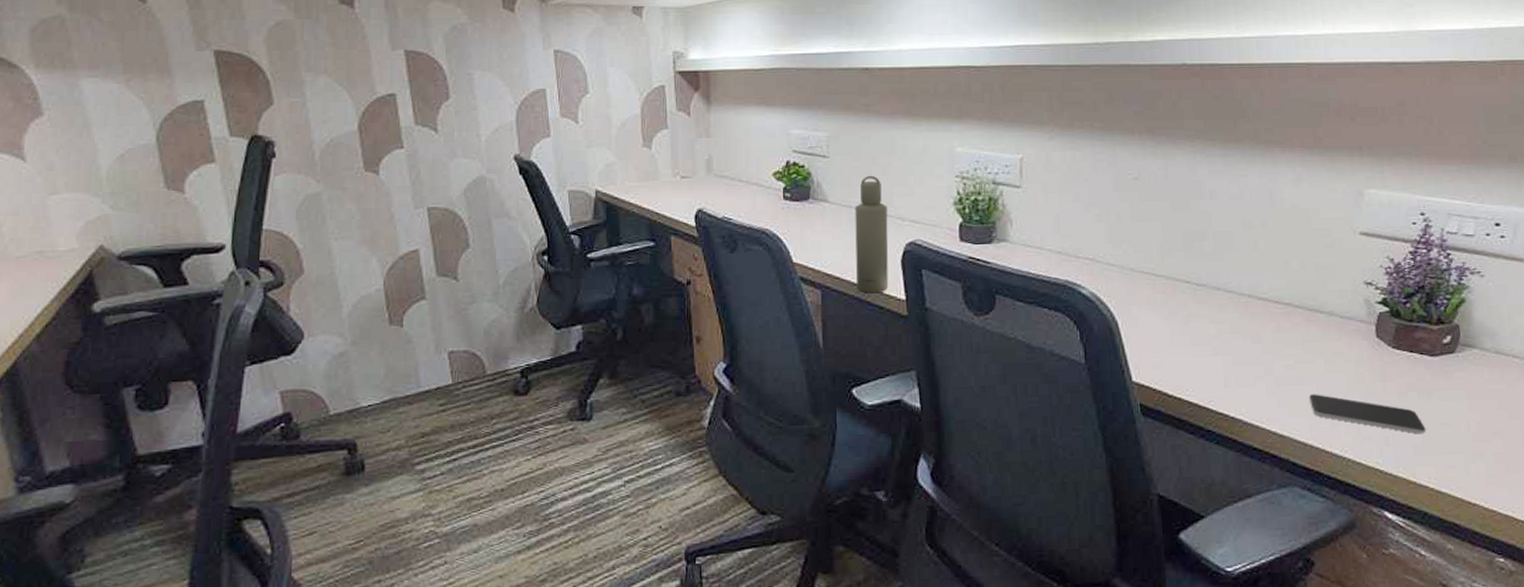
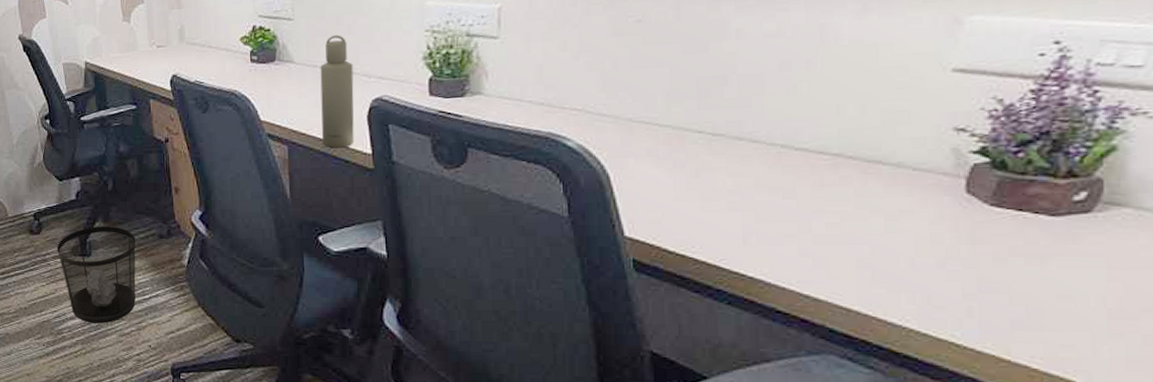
waste bin: none [548,383,649,504] -> present [57,226,137,323]
smartphone: present [1308,394,1426,434] -> none [858,256,1033,307]

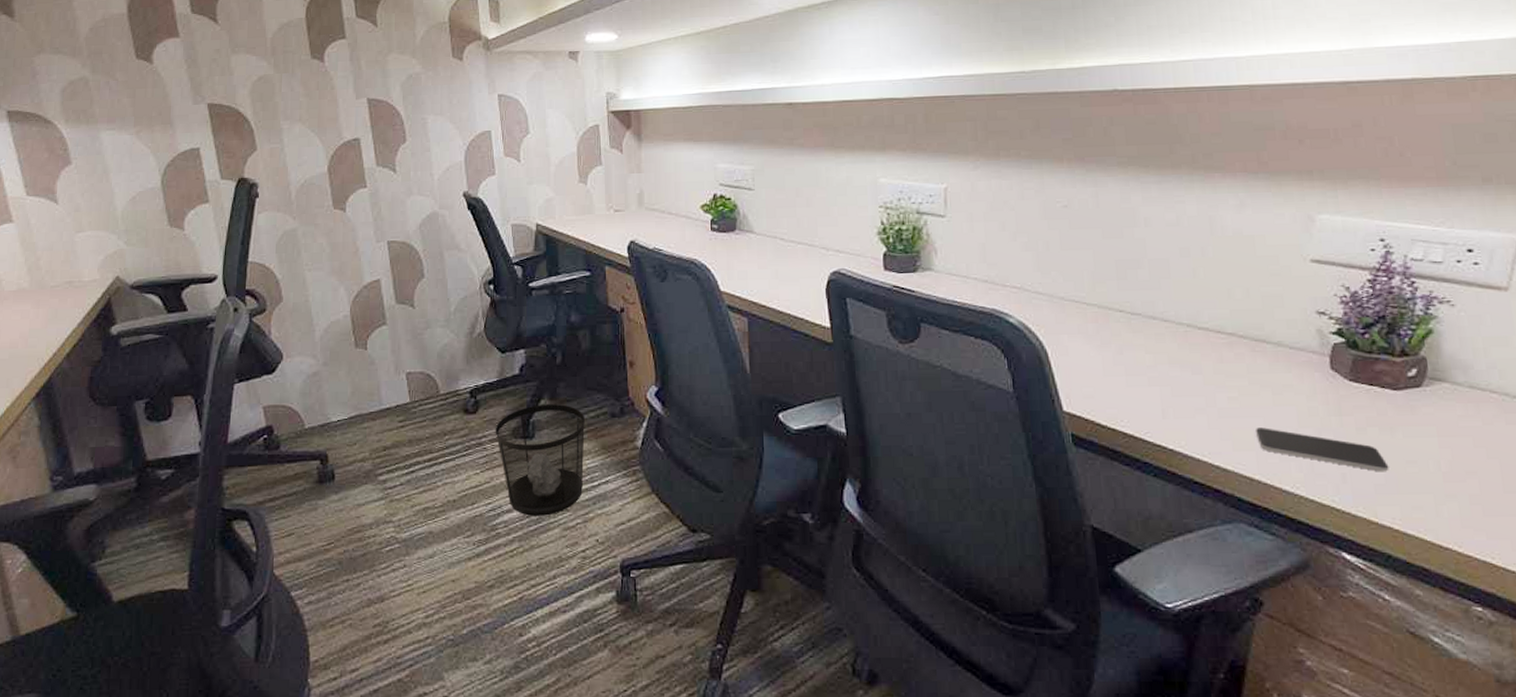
bottle: present [320,34,355,148] -> none [780,206,814,321]
smartphone: none [858,256,1033,307] -> present [1255,427,1389,472]

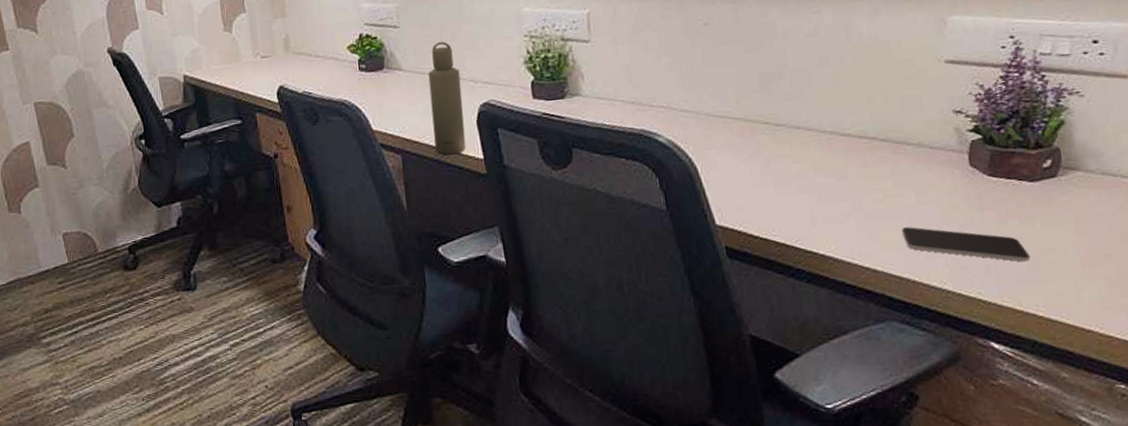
waste bin: present [495,404,586,516] -> none [156,254,249,368]
bottle: none [780,206,814,321] -> present [428,41,466,155]

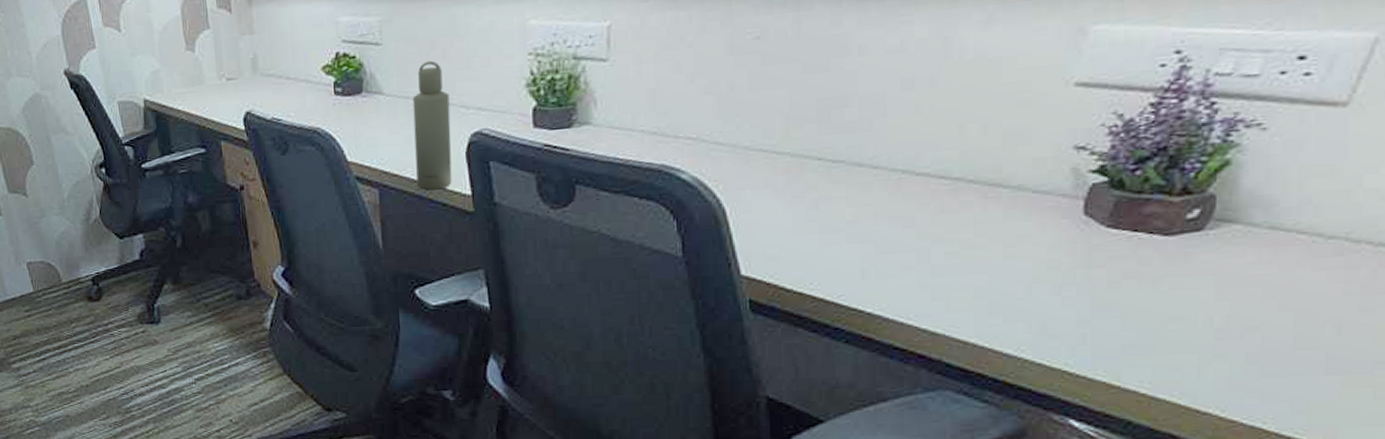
smartphone: present [901,227,1031,262] -> none [976,285,1144,331]

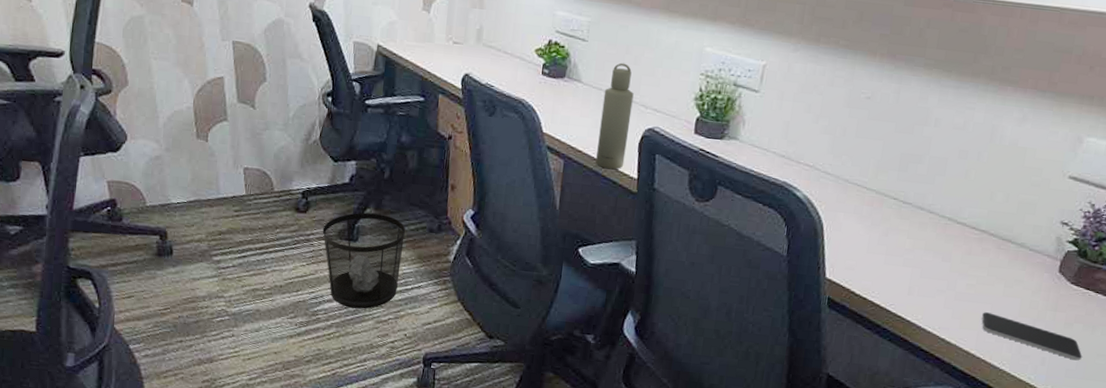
waste bin: none [120,288,213,399] -> present [322,212,406,309]
smartphone: none [976,285,1144,331] -> present [981,312,1082,361]

